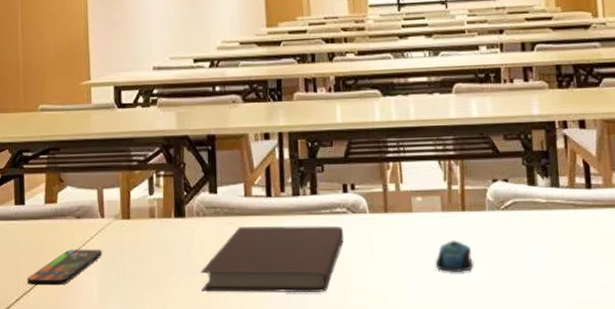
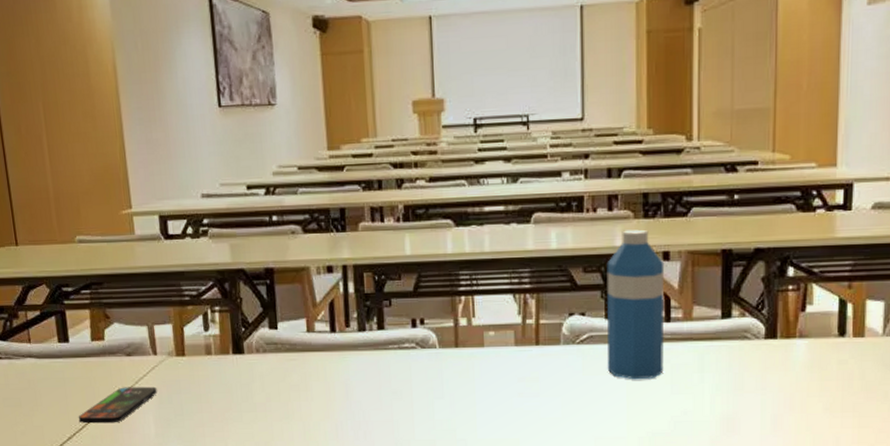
notebook: present [201,225,344,293] -> none [263,361,413,428]
computer mouse: present [435,240,473,272] -> none [506,374,545,405]
water bottle: none [526,99,589,247] -> present [607,229,665,380]

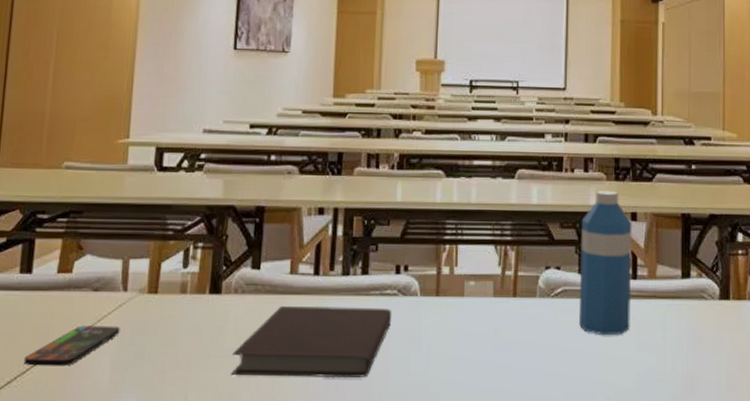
notebook: none [263,361,413,428] -> present [231,305,392,379]

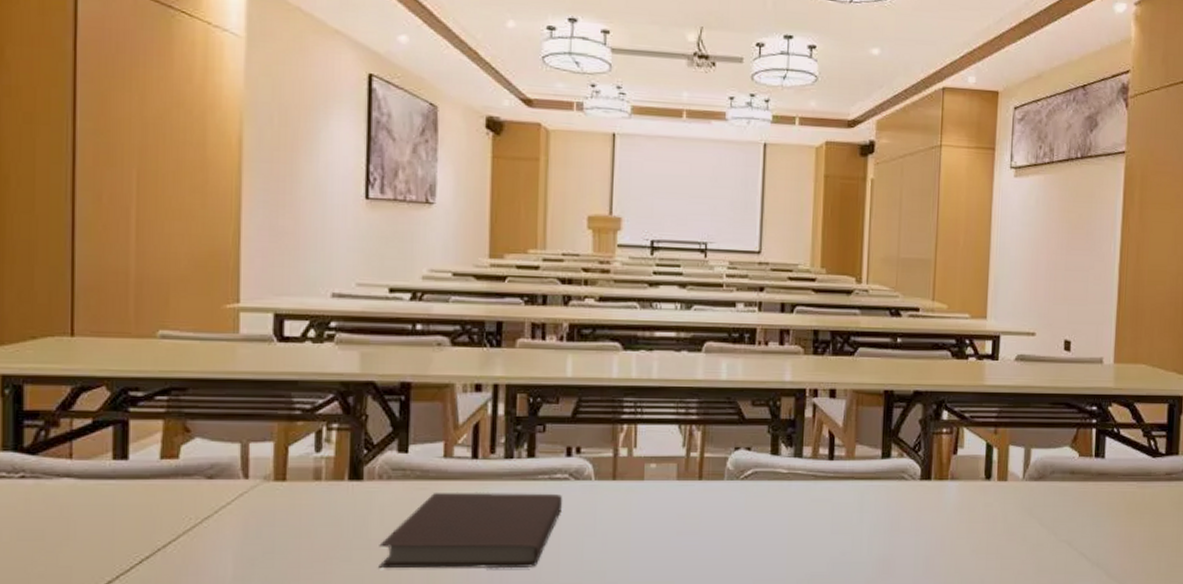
smartphone: present [23,325,120,366] -> none [126,517,243,563]
water bottle: present [578,190,632,336] -> none [769,365,831,519]

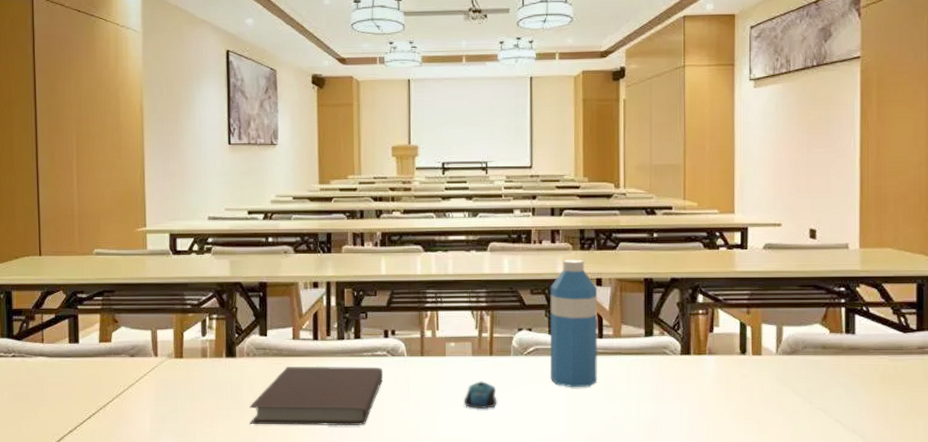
computer mouse: none [663,511,705,545] -> present [464,381,497,409]
water bottle: none [769,365,831,519] -> present [550,259,598,388]

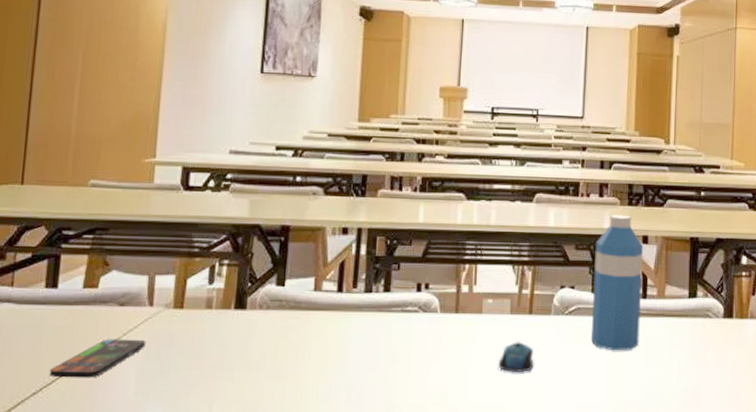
smartphone: none [80,385,155,418] -> present [49,339,146,378]
notebook: present [249,366,384,426] -> none [255,321,413,391]

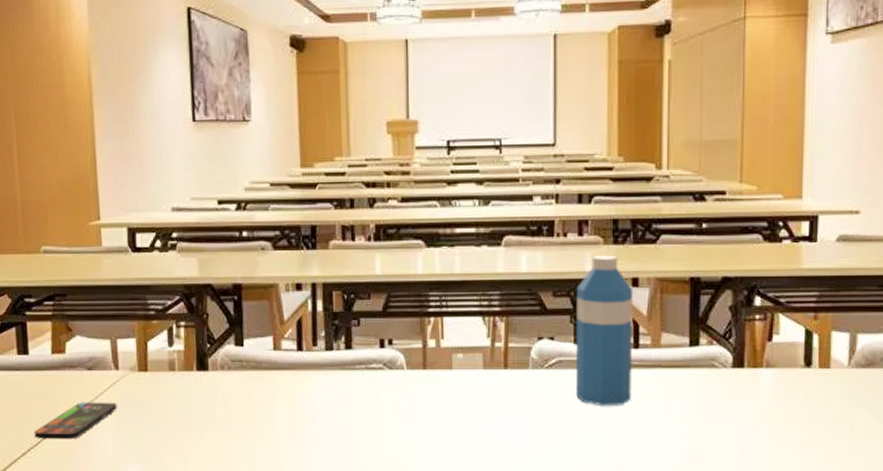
computer mouse: present [498,342,534,372] -> none [473,398,512,430]

